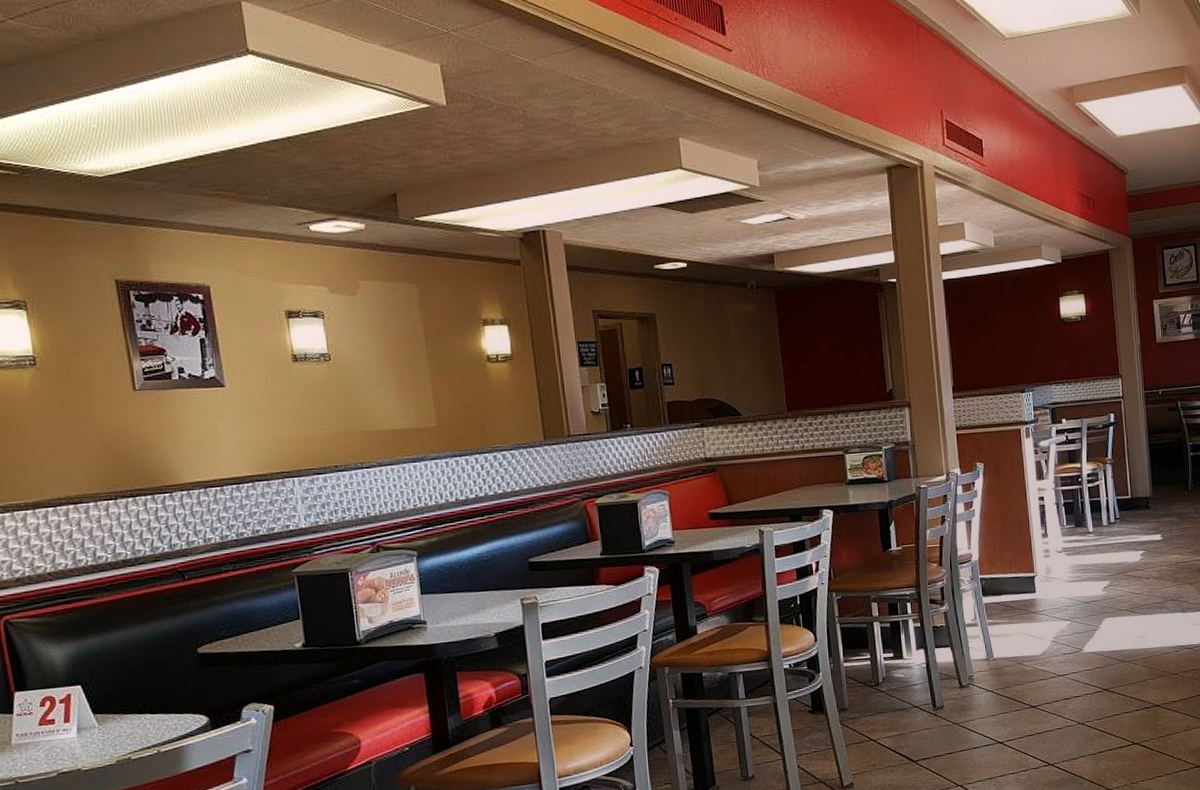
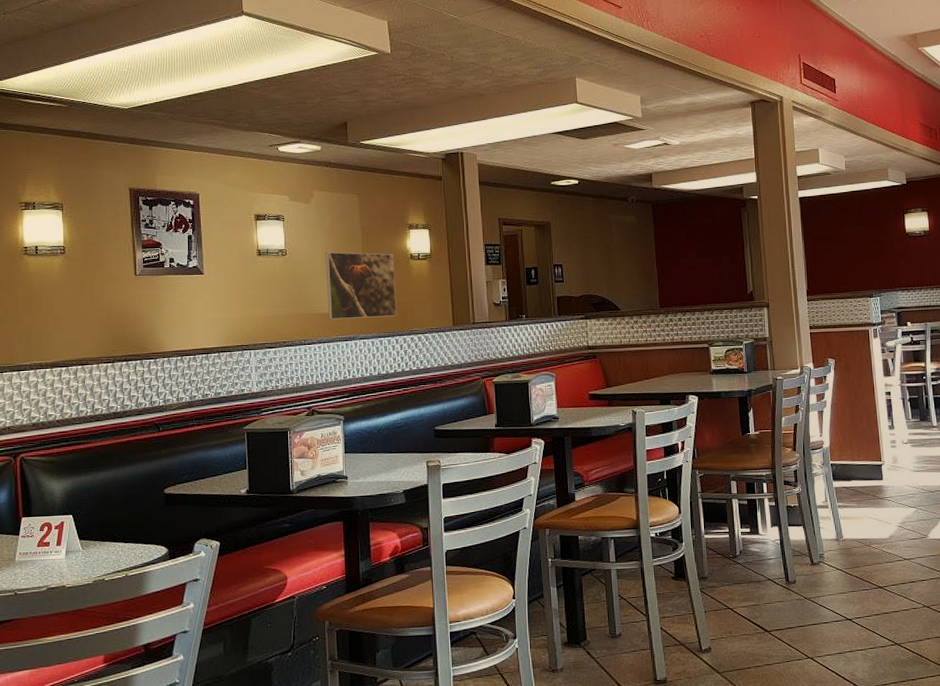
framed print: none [379,355,475,438] -> present [325,252,397,320]

